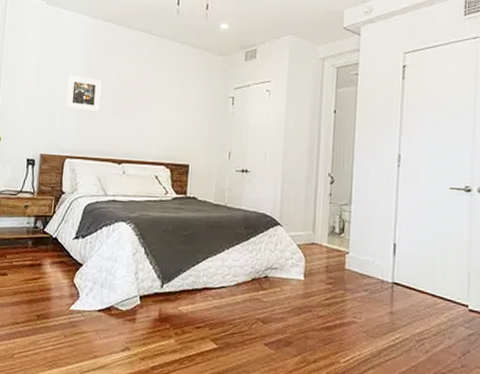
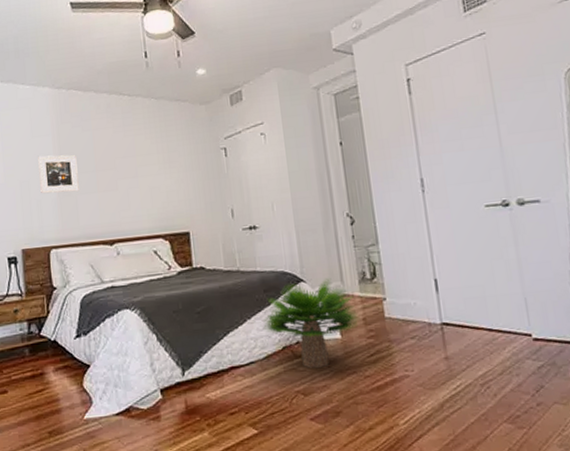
potted plant: none [237,225,323,303] -> present [262,278,359,369]

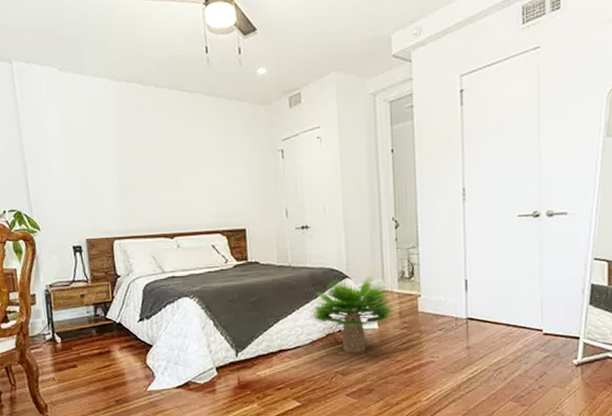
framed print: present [38,155,79,194] -> none [99,148,141,187]

